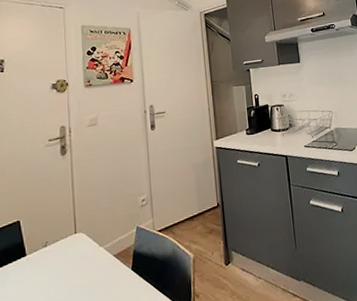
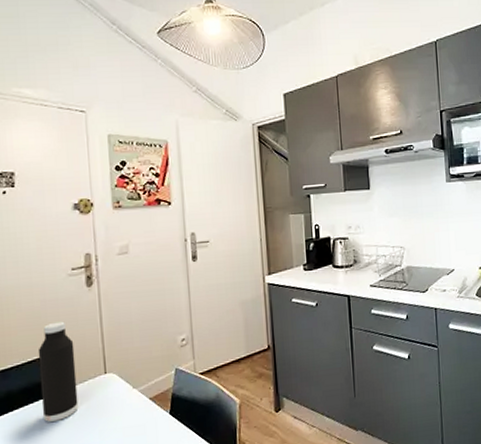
water bottle: none [17,187,51,280] -> present [38,321,79,422]

